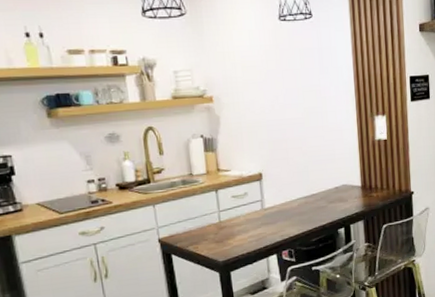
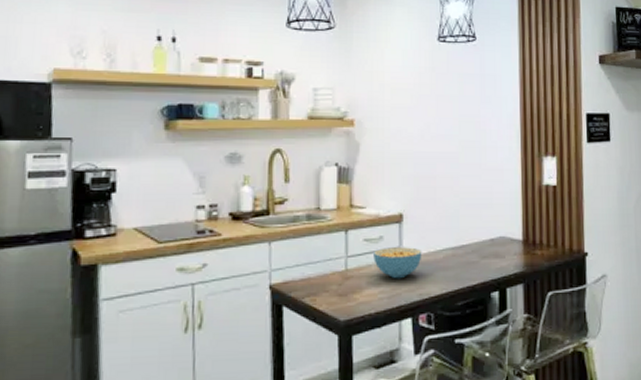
cereal bowl: none [241,199,281,226] -> present [373,247,422,279]

